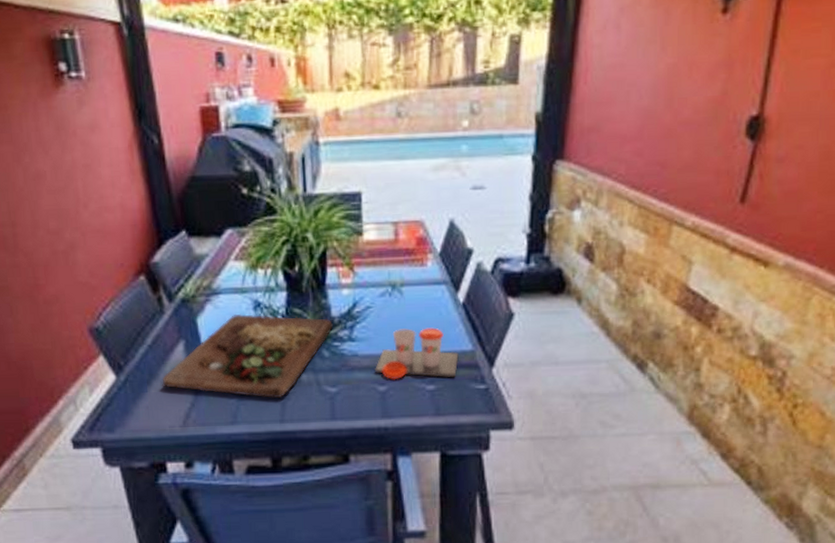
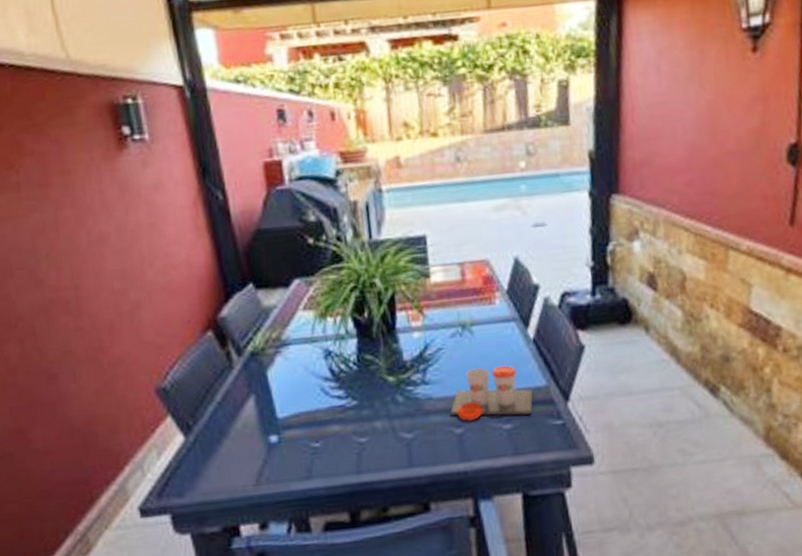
cutting board: present [162,313,334,399] -> none [233,362,406,450]

